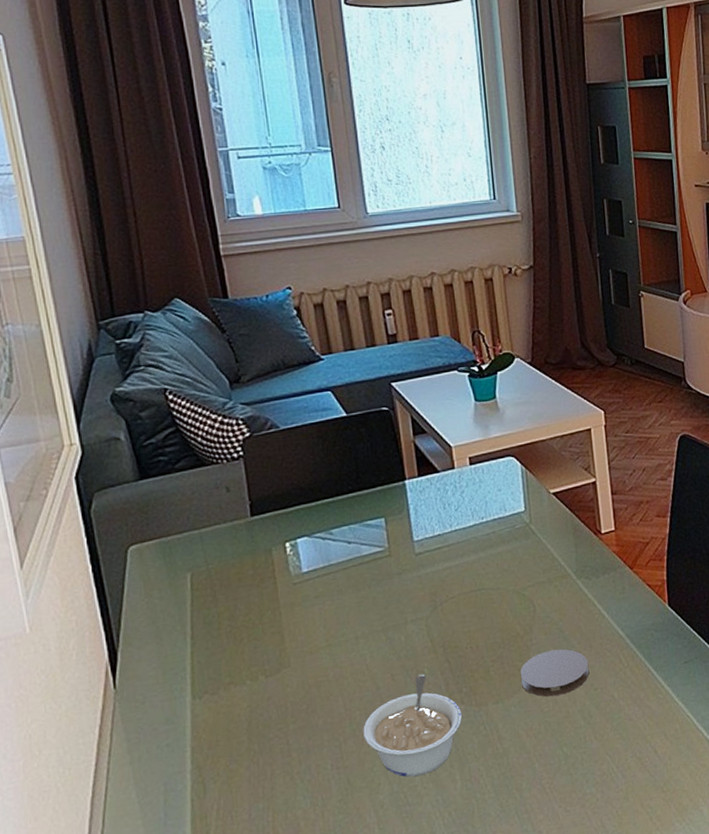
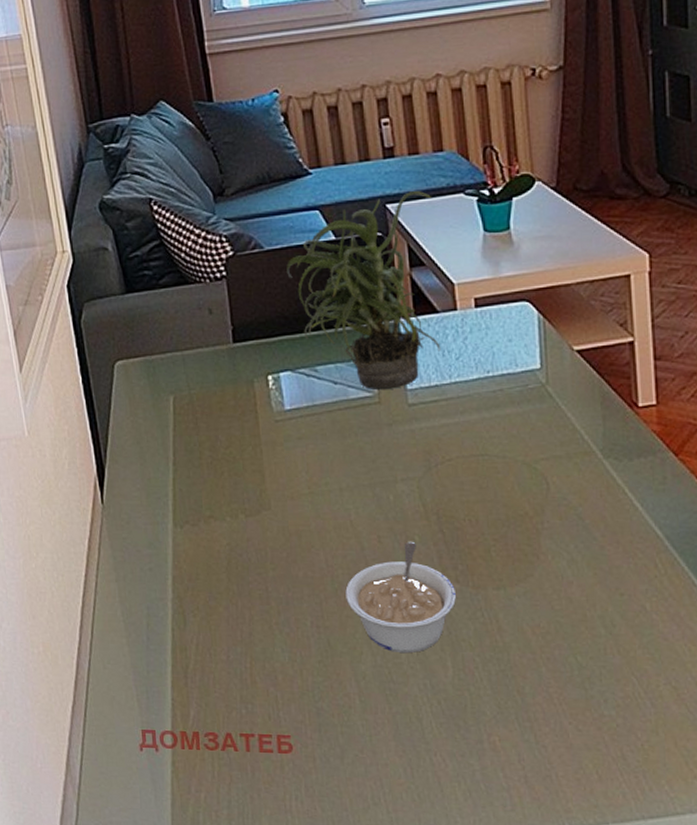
potted plant: none [302,370,442,545] -> present [286,191,441,389]
coaster: present [520,649,589,697] -> none [527,539,615,594]

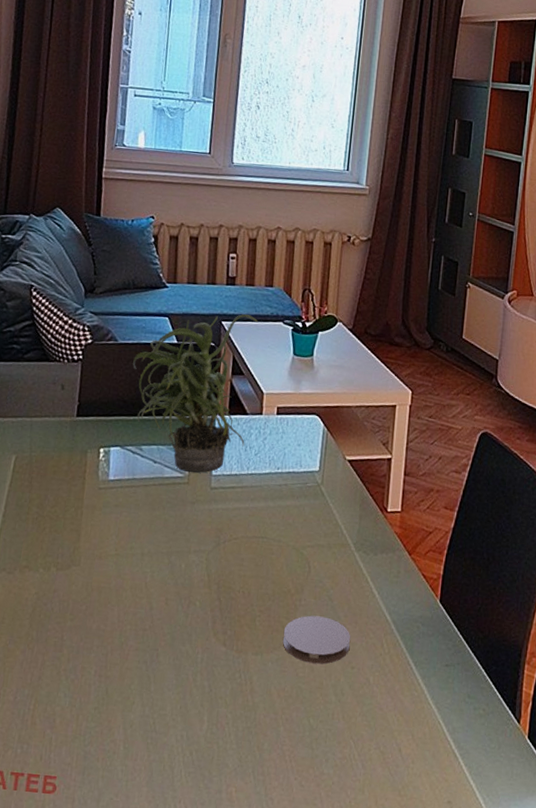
legume: present [345,542,457,654] -> none [129,606,222,706]
coaster: none [527,539,615,594] -> present [282,615,351,664]

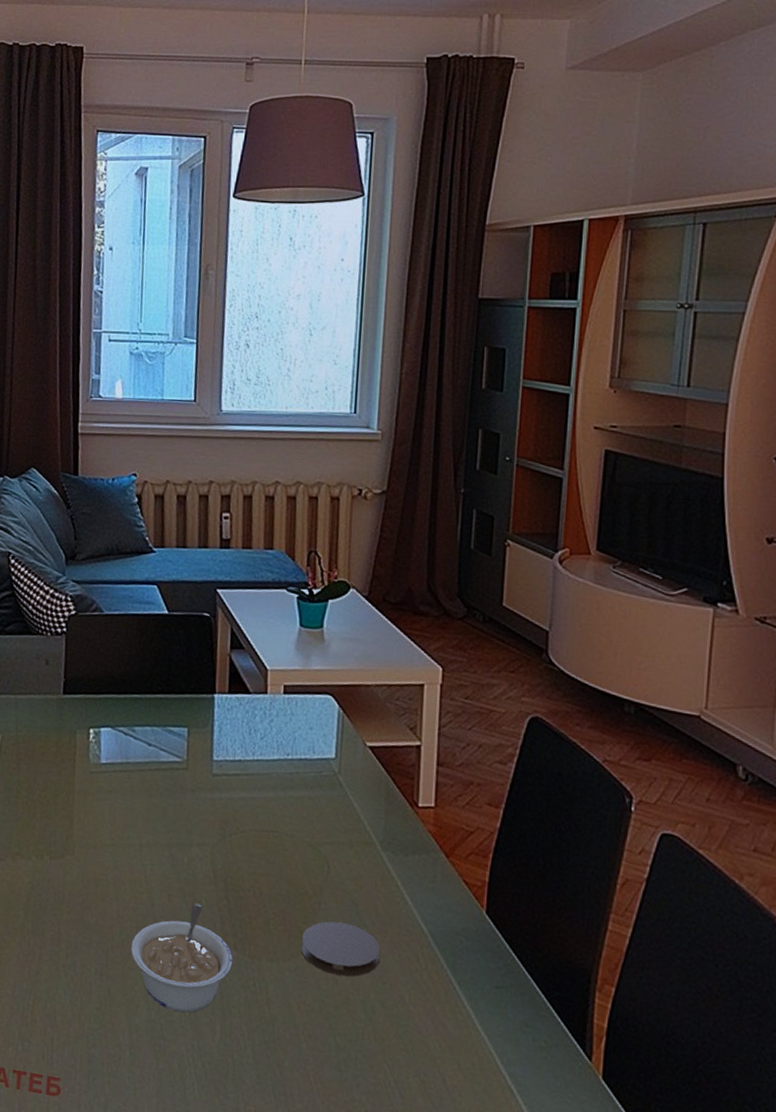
legume: none [129,606,222,706] -> present [131,904,233,1013]
potted plant: present [133,314,259,473] -> none [121,581,258,758]

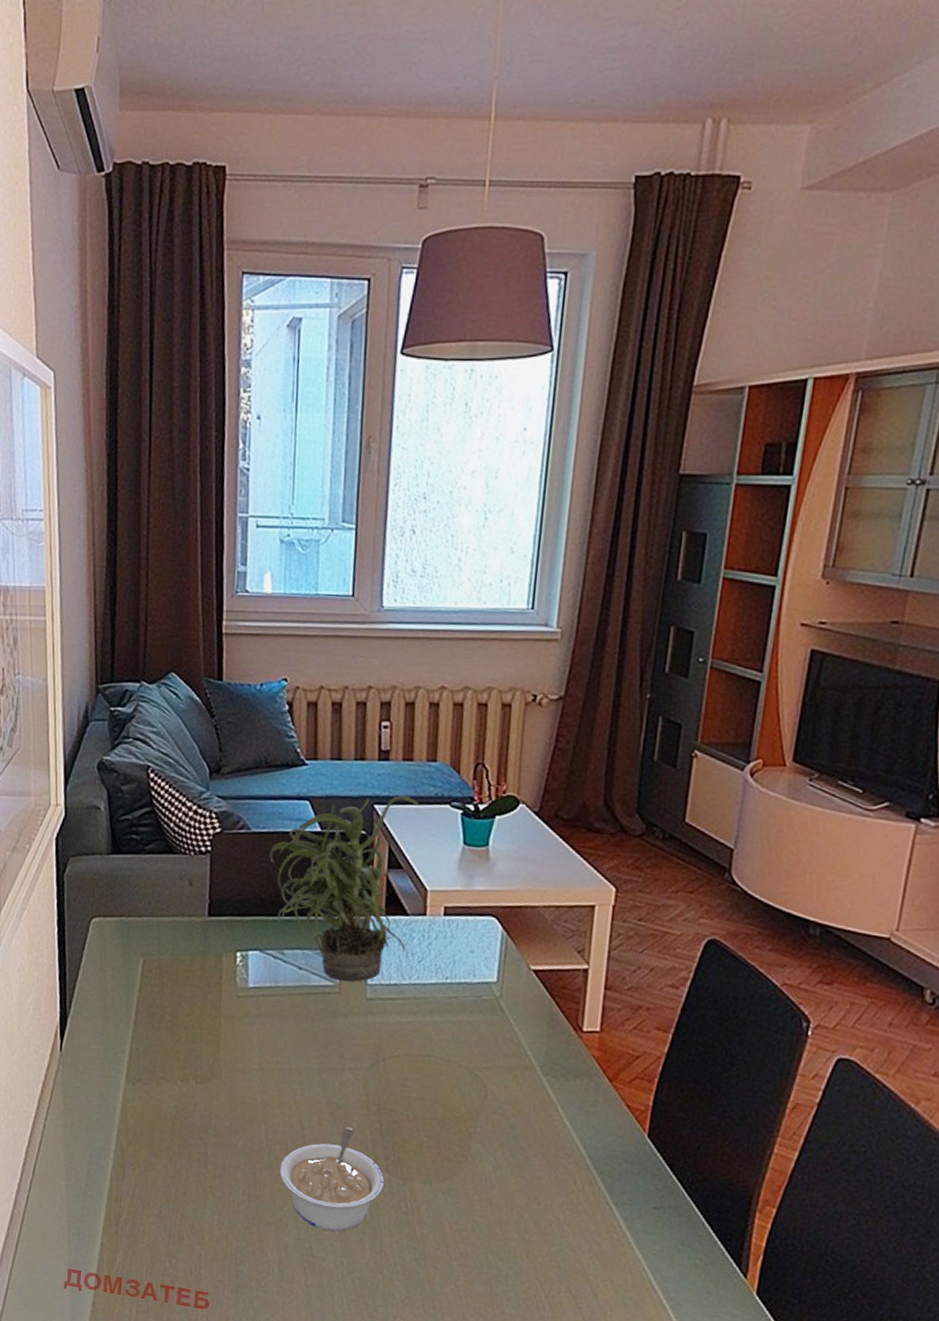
potted plant: none [121,581,258,758] -> present [269,796,419,982]
coaster: present [301,921,381,977] -> none [454,1144,537,1198]

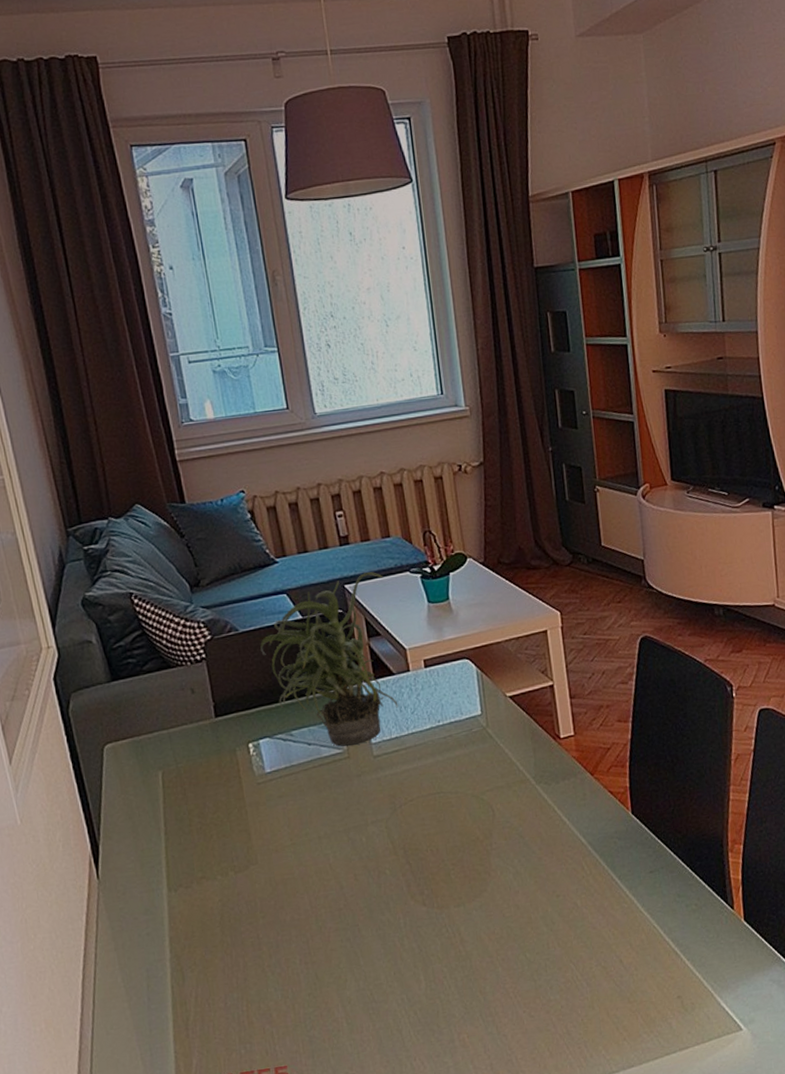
legume: present [279,1128,385,1232] -> none [328,876,425,975]

